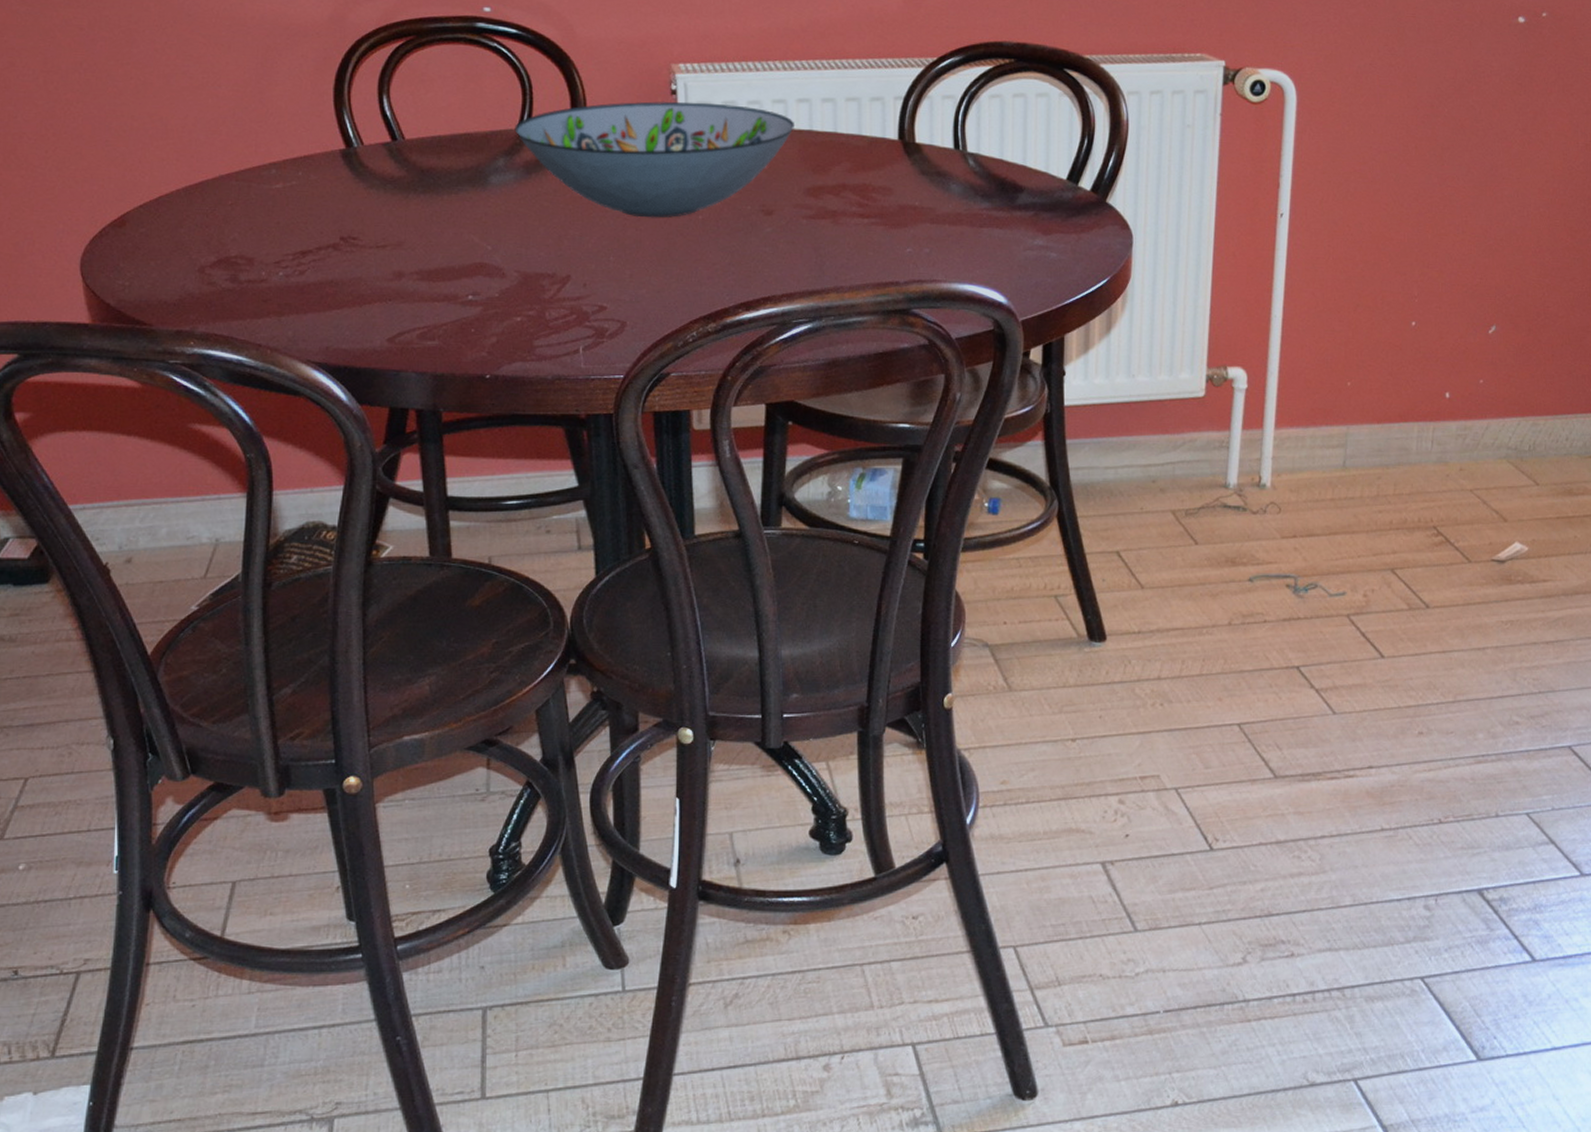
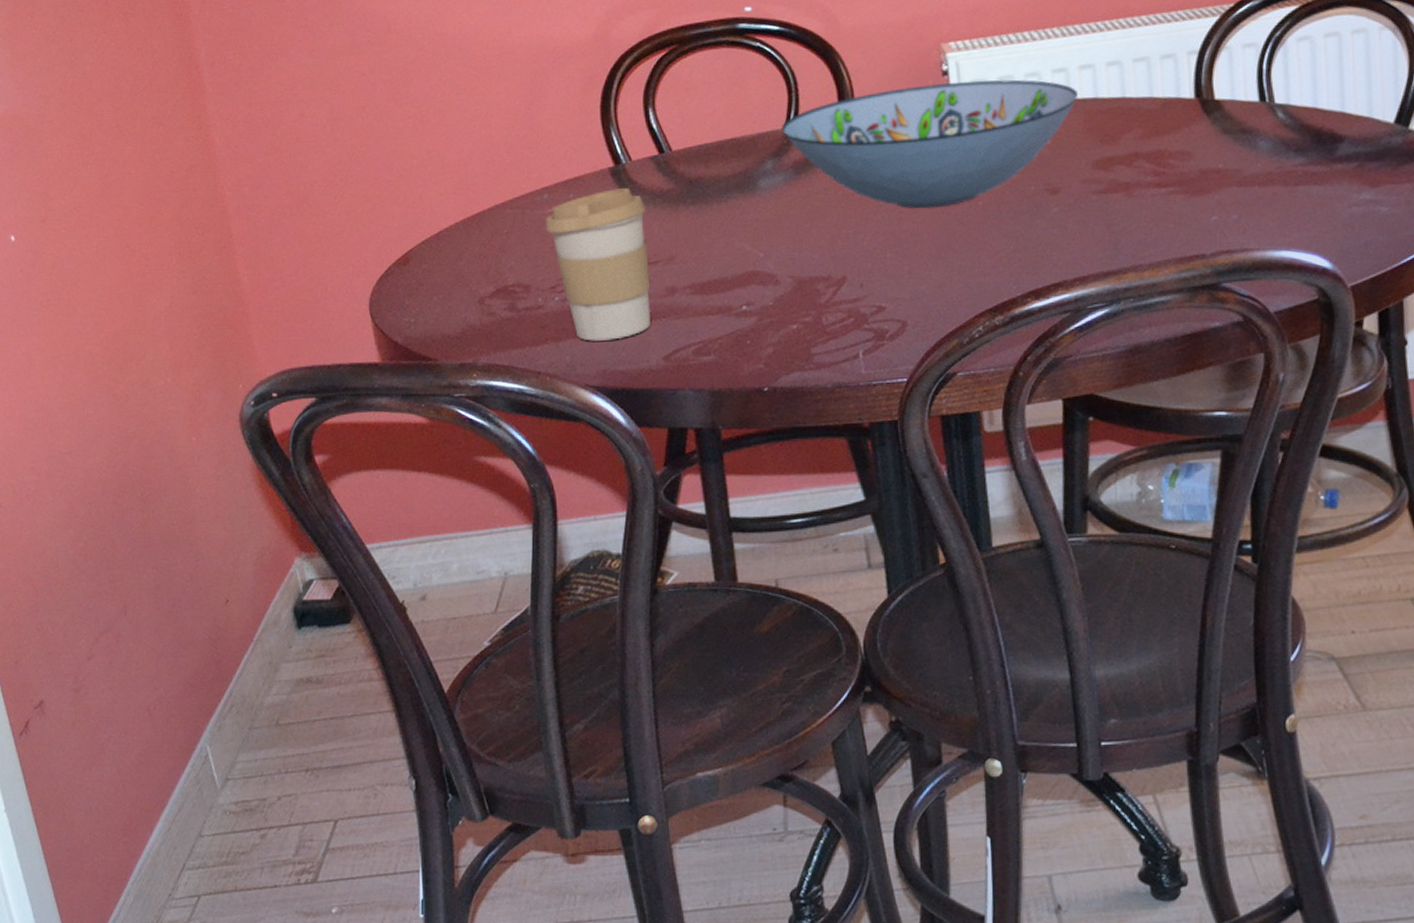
coffee cup: none [271,171,378,319] -> present [545,188,652,341]

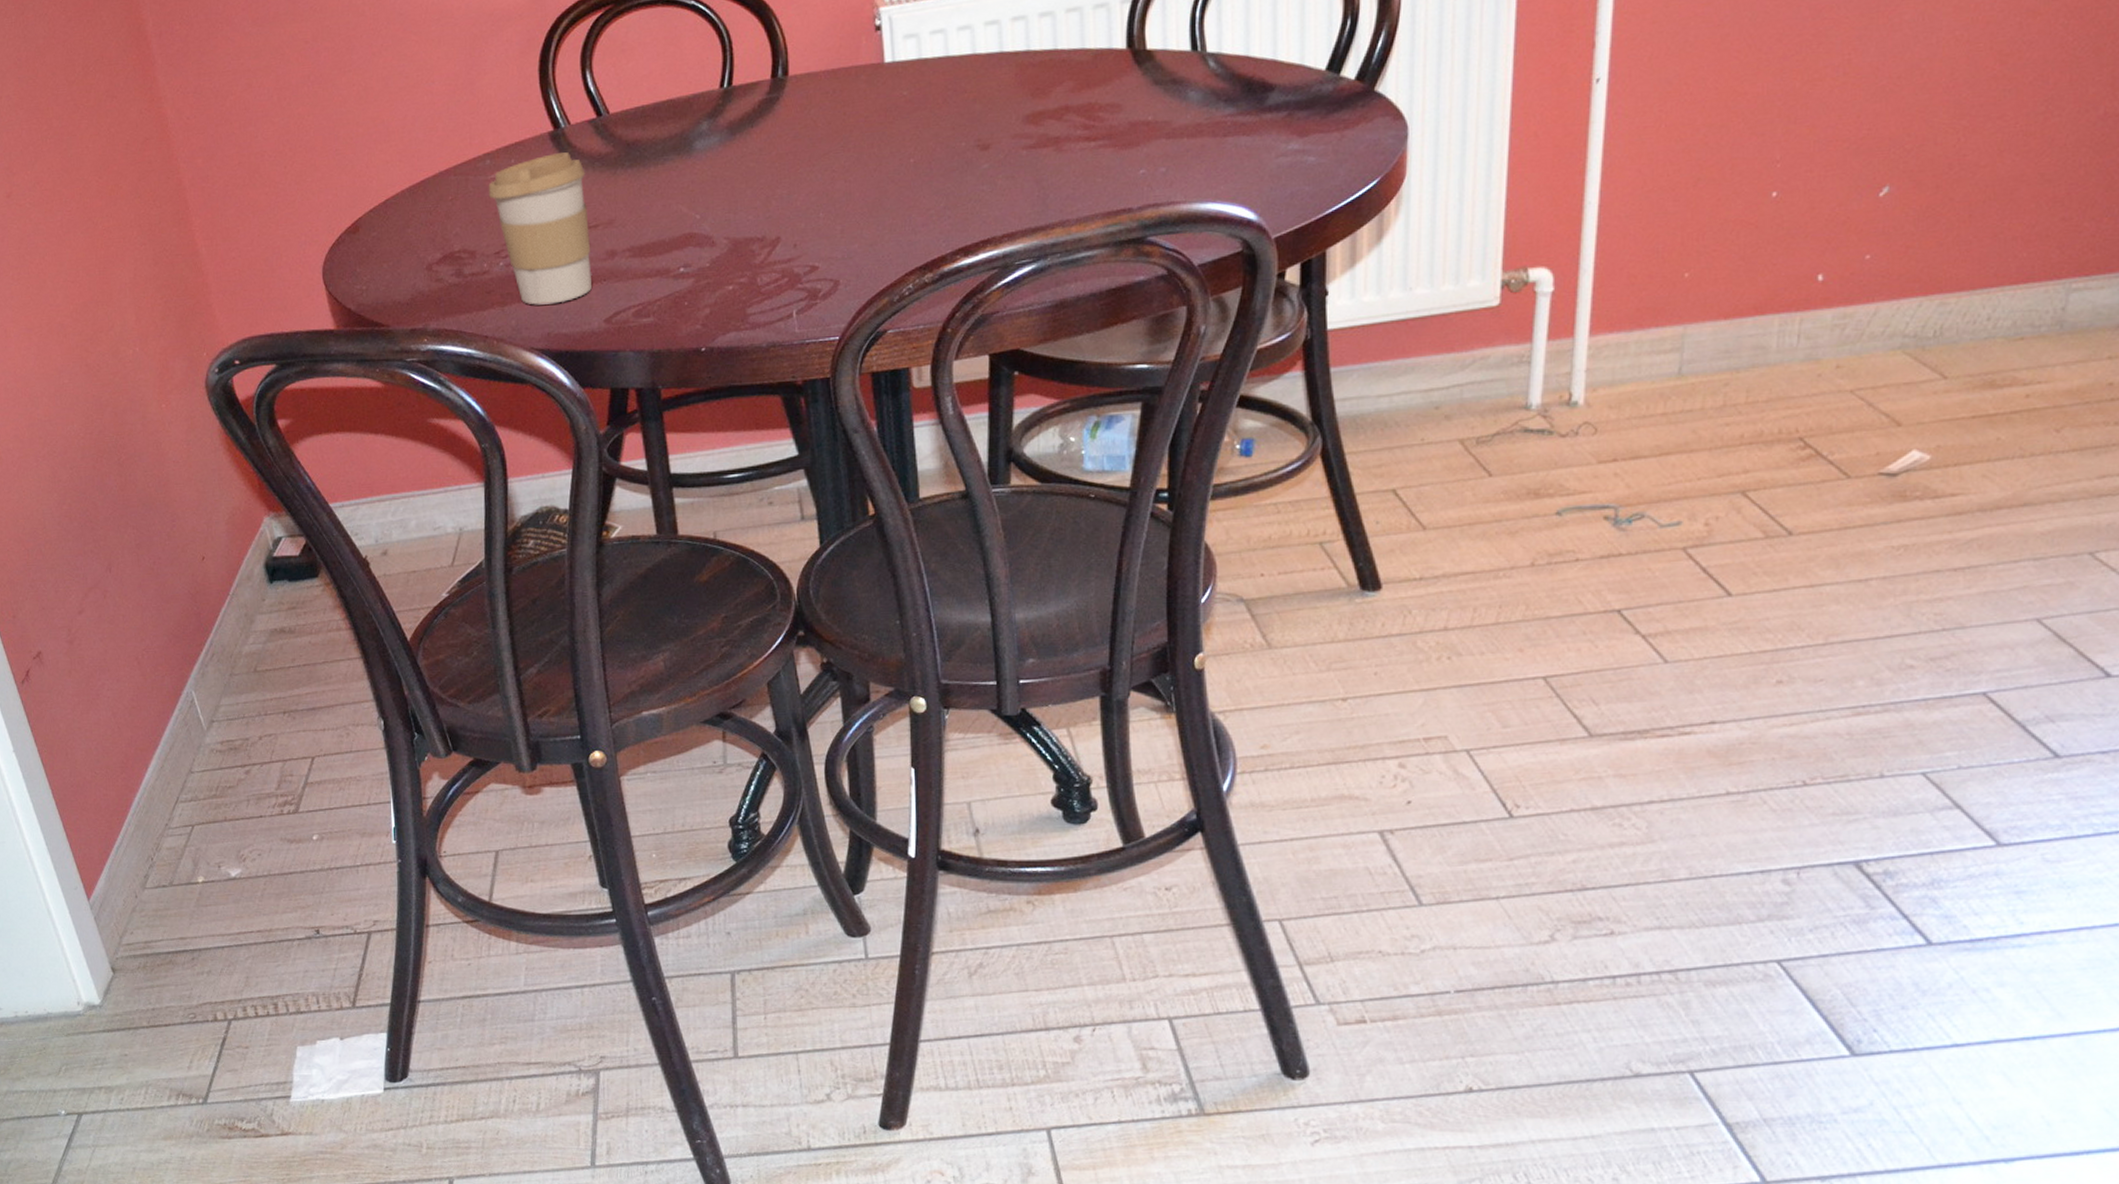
decorative bowl: present [781,79,1079,209] -> none [716,33,1011,168]

